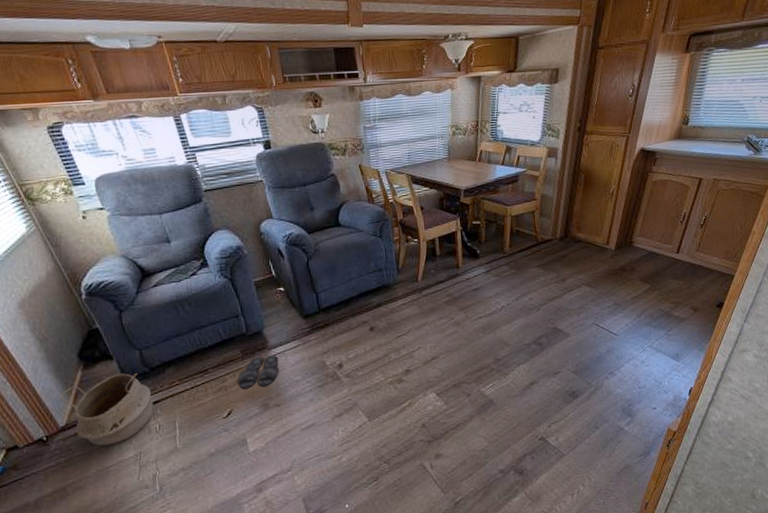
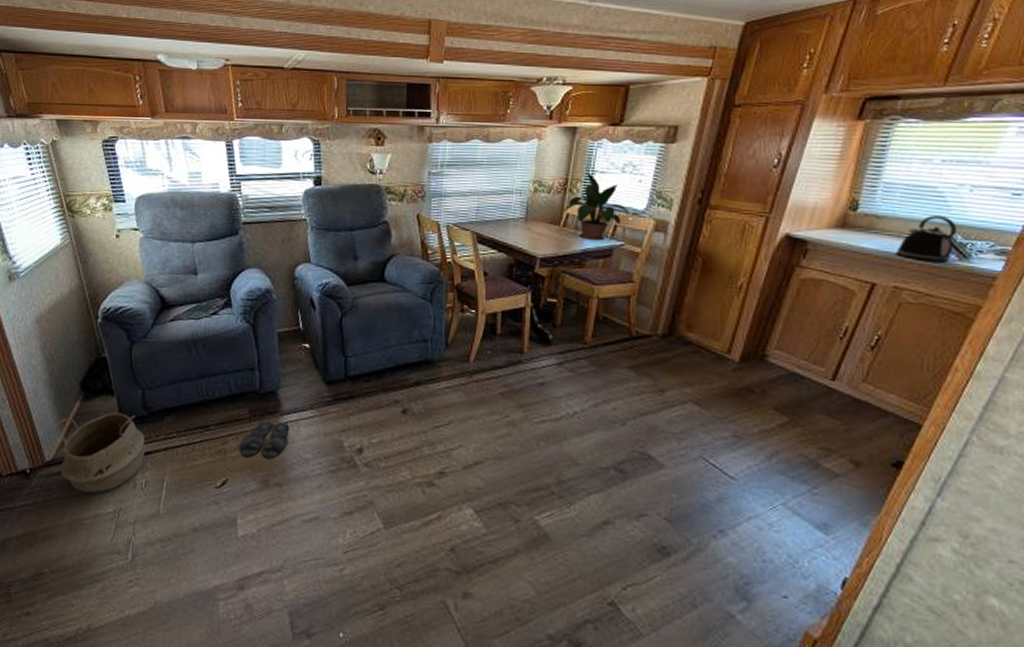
potted plant: none [477,115,529,171] -> present [563,173,630,241]
kettle: none [714,121,752,158] -> present [896,214,957,263]

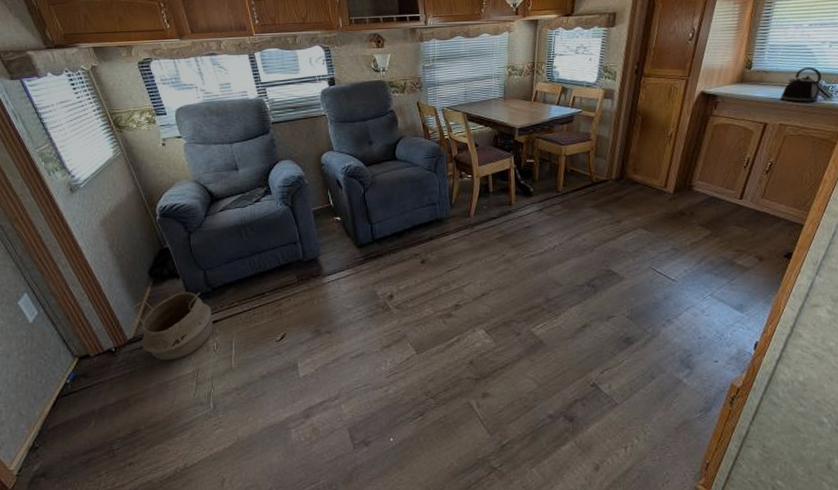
slippers: present [239,421,289,460] -> none [292,283,333,314]
potted plant: present [563,173,630,241] -> none [533,56,585,111]

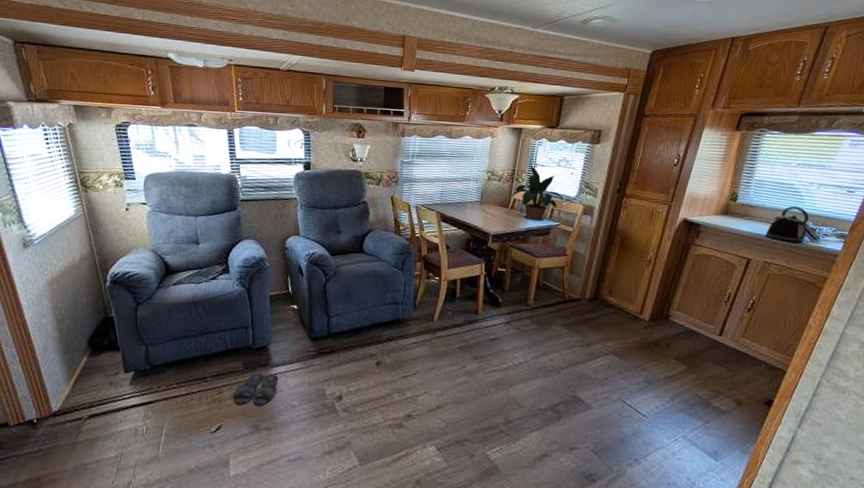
woven basket: present [130,292,213,361] -> none [60,366,147,440]
slippers: none [292,283,333,314] -> present [233,373,278,407]
potted plant: none [533,56,585,111] -> present [511,166,564,222]

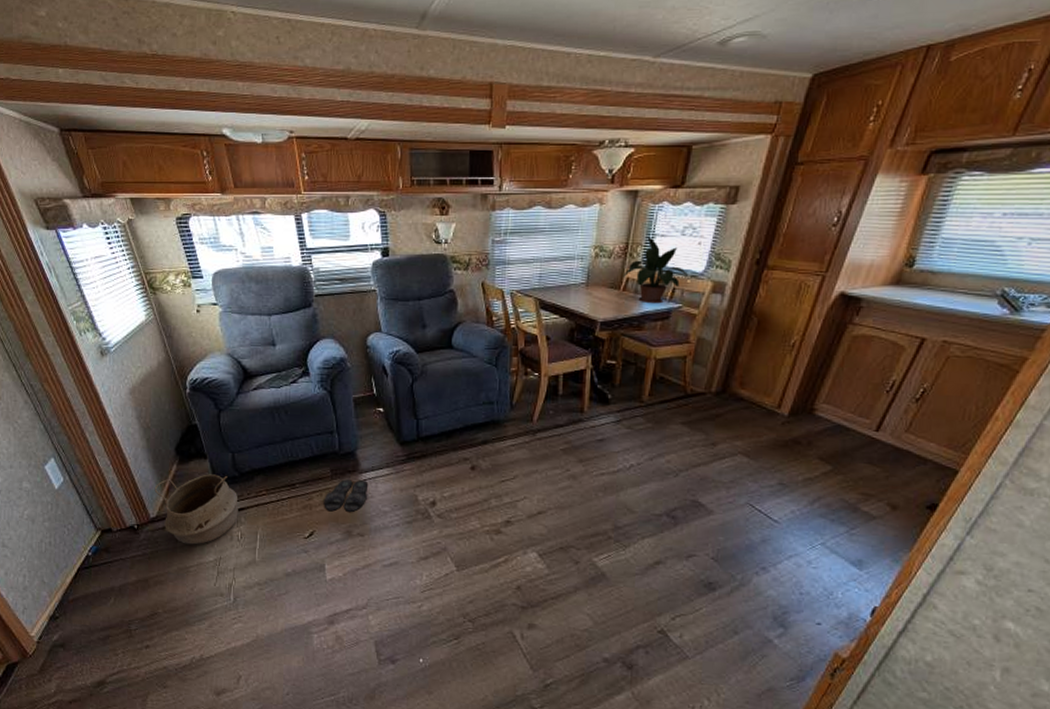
woven basket: none [60,366,147,440] -> present [154,474,238,545]
kettle: present [765,205,809,244] -> none [948,269,1011,317]

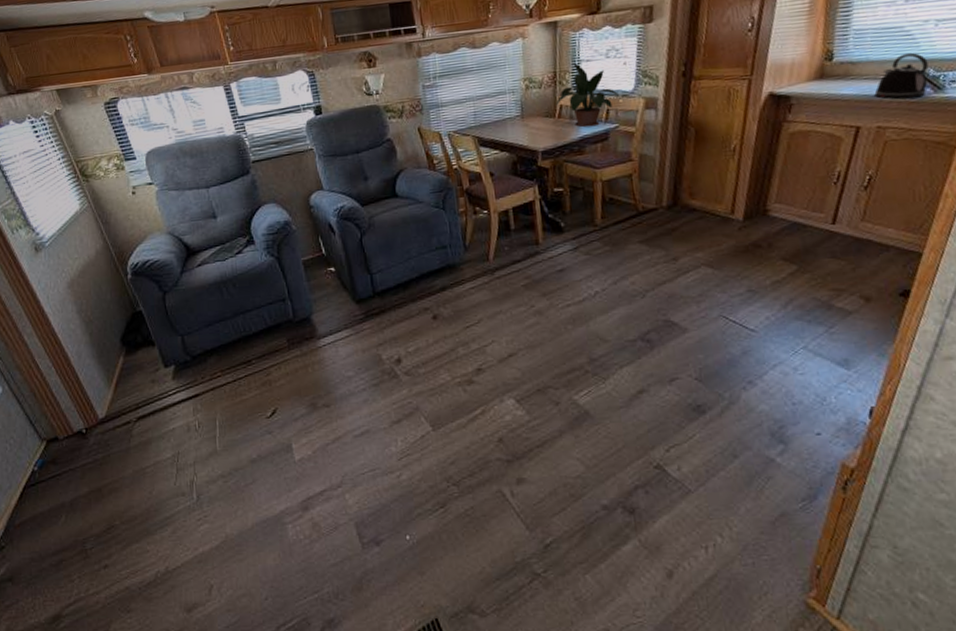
woven basket: present [154,474,238,545] -> none [101,361,194,443]
slippers: present [324,479,368,513] -> none [283,346,330,385]
kettle: none [948,269,1011,317] -> present [874,52,929,99]

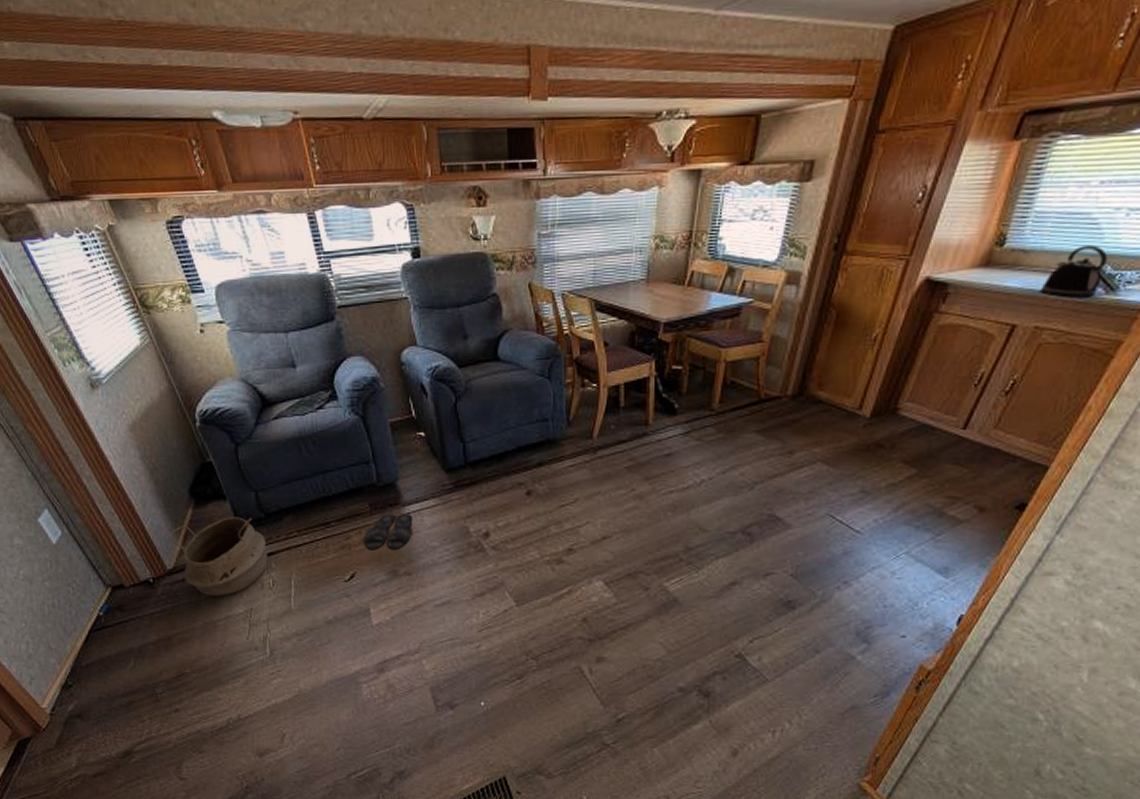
woven basket: none [101,361,194,443] -> present [169,517,268,596]
slippers: none [283,346,330,385] -> present [364,514,414,551]
potted plant: present [556,63,621,128] -> none [687,223,761,300]

